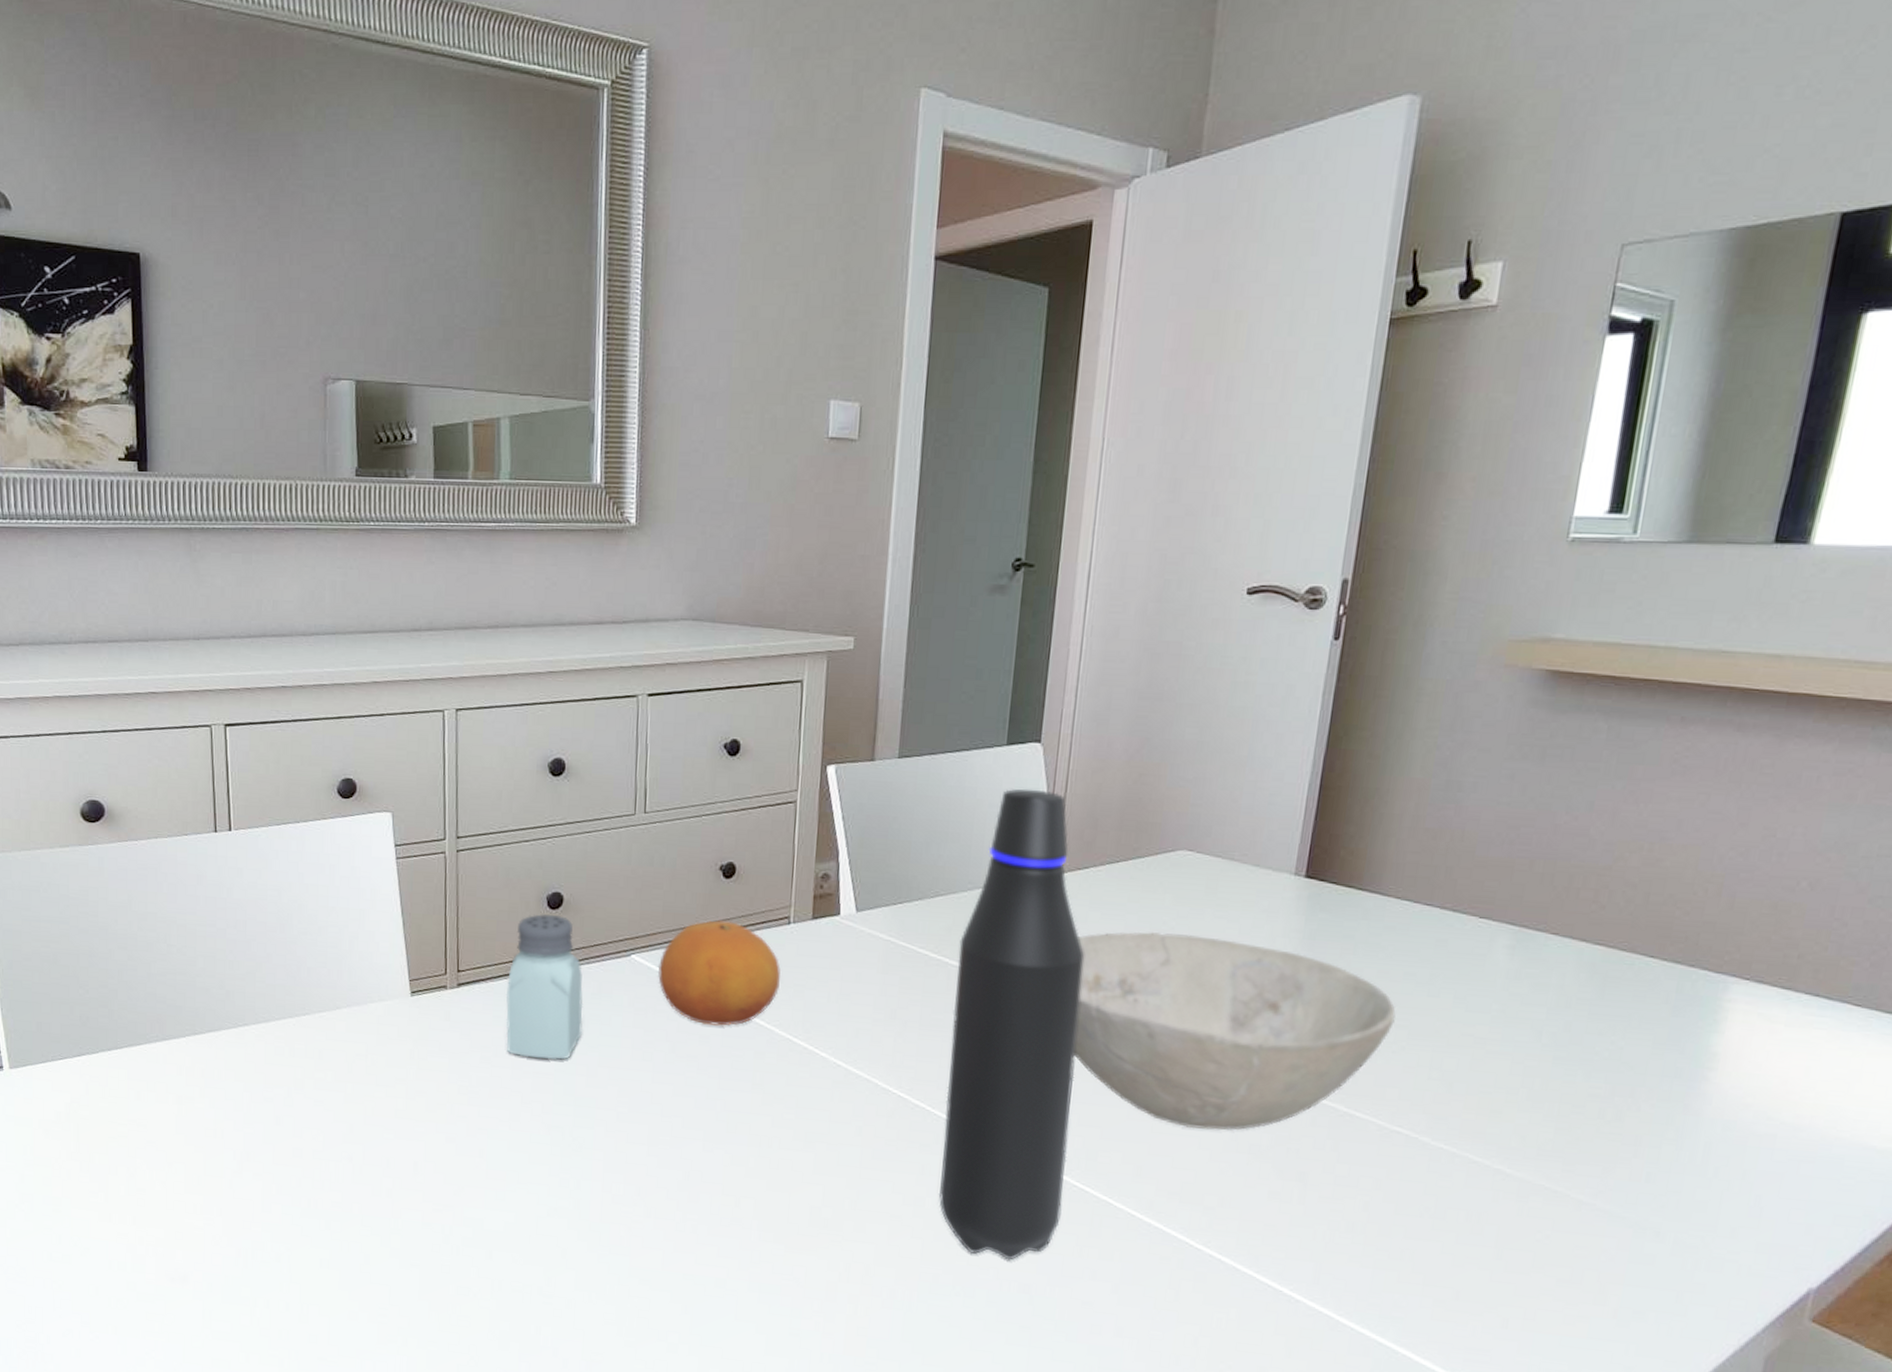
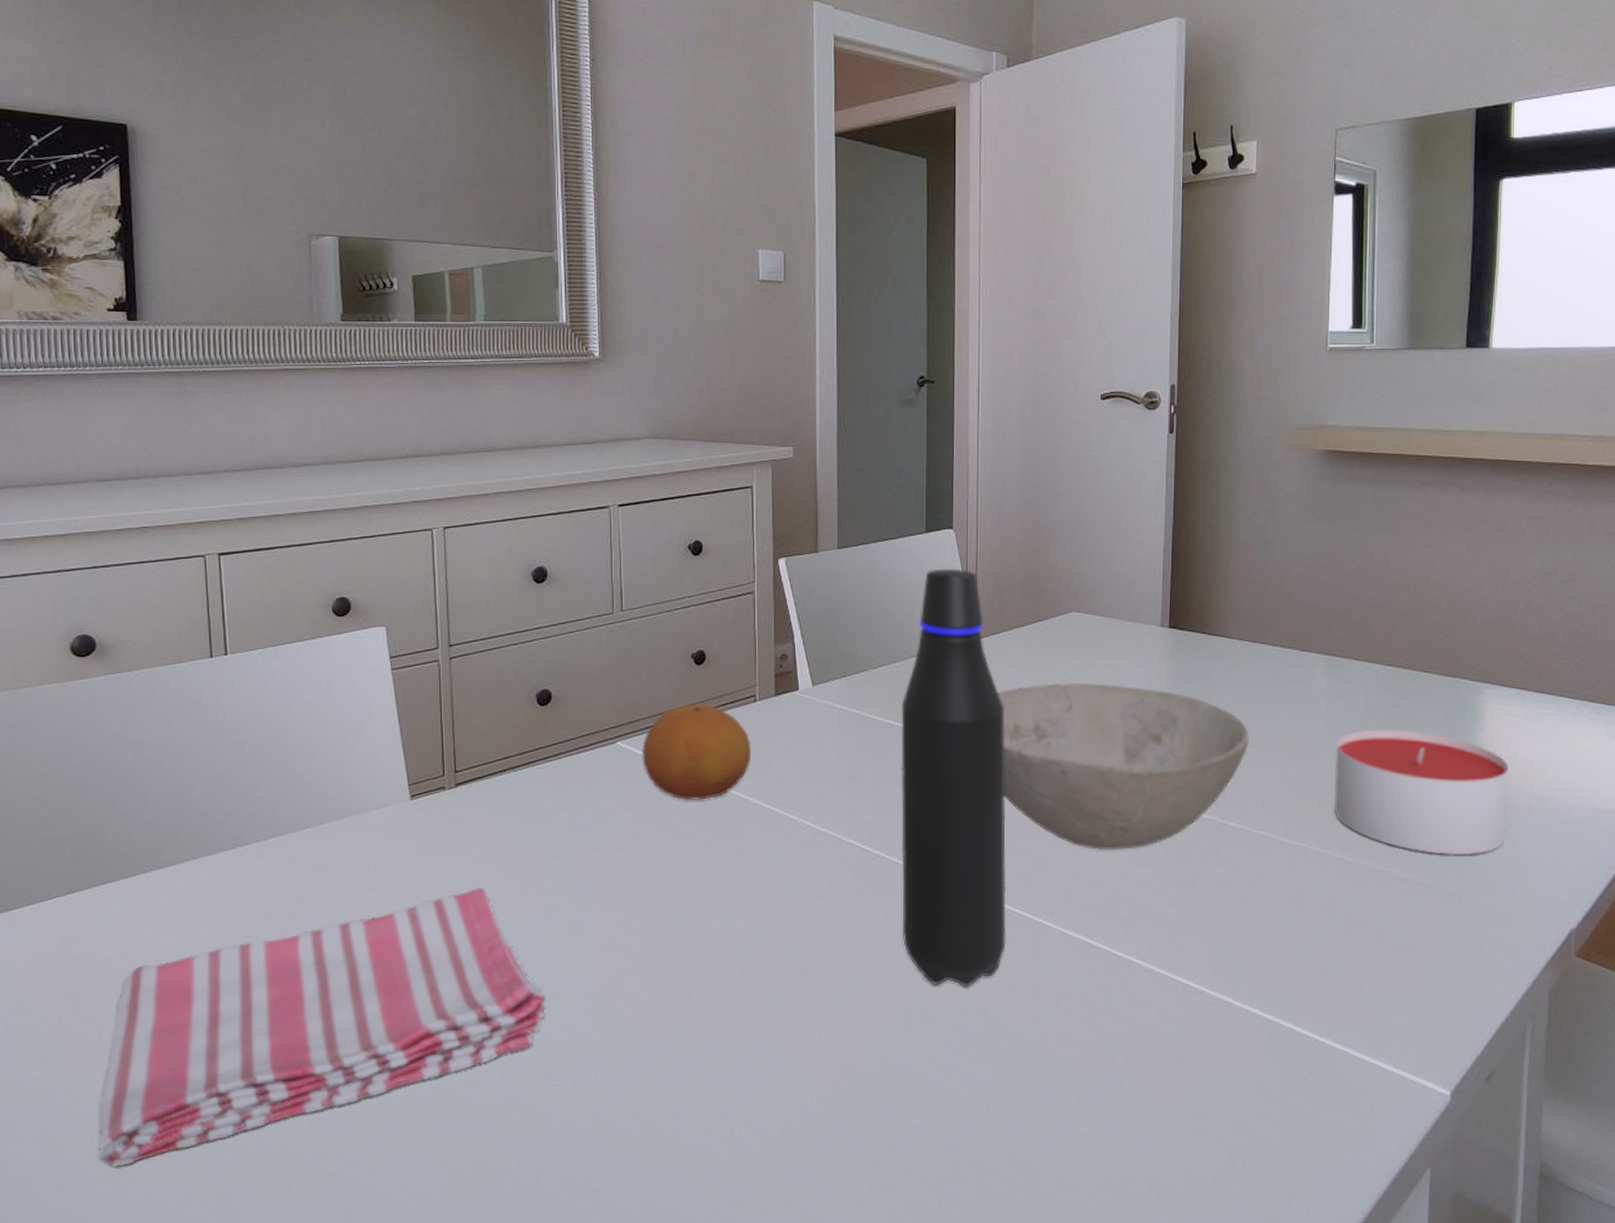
dish towel: none [102,1093,542,1321] -> present [97,887,547,1167]
saltshaker: present [505,913,583,1060] -> none [502,710,575,848]
candle: none [1499,1020,1752,1185] -> present [1334,729,1510,856]

